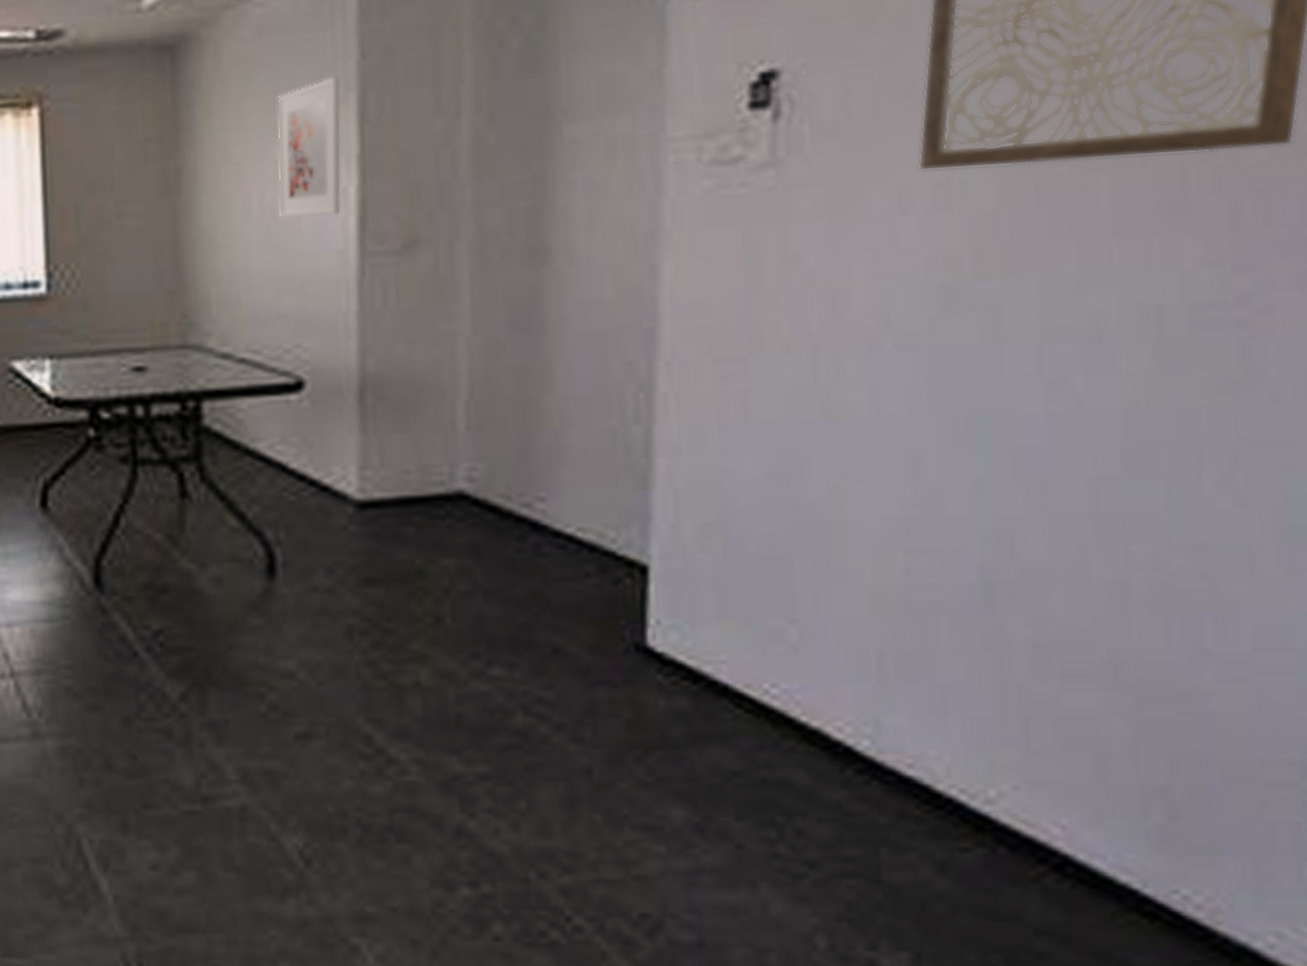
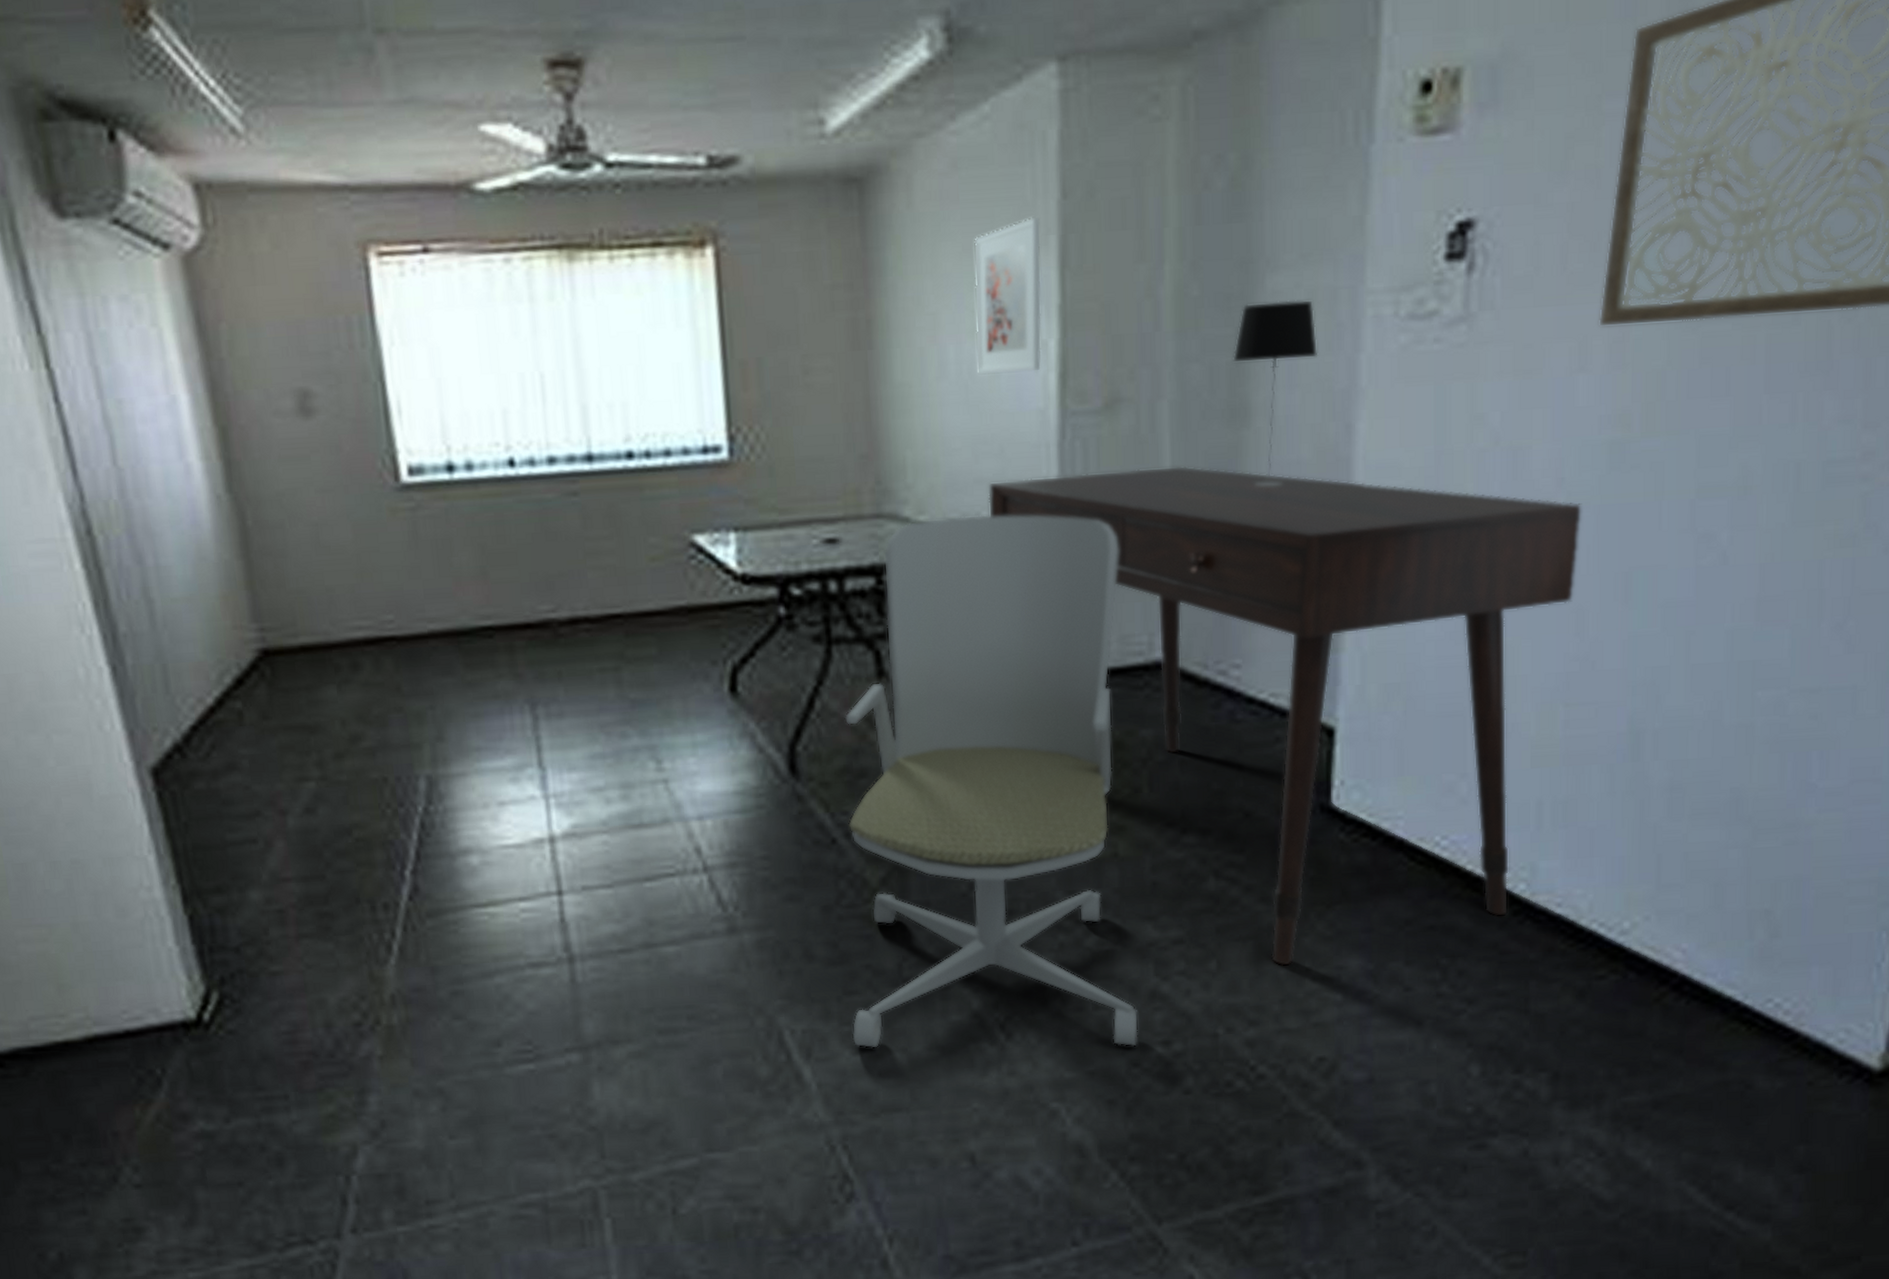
office chair: none [148,347,444,885] -> present [844,515,1139,1049]
desk: none [289,303,912,811] -> present [988,465,1582,966]
table lamp: none [531,147,619,325] -> present [1233,299,1318,487]

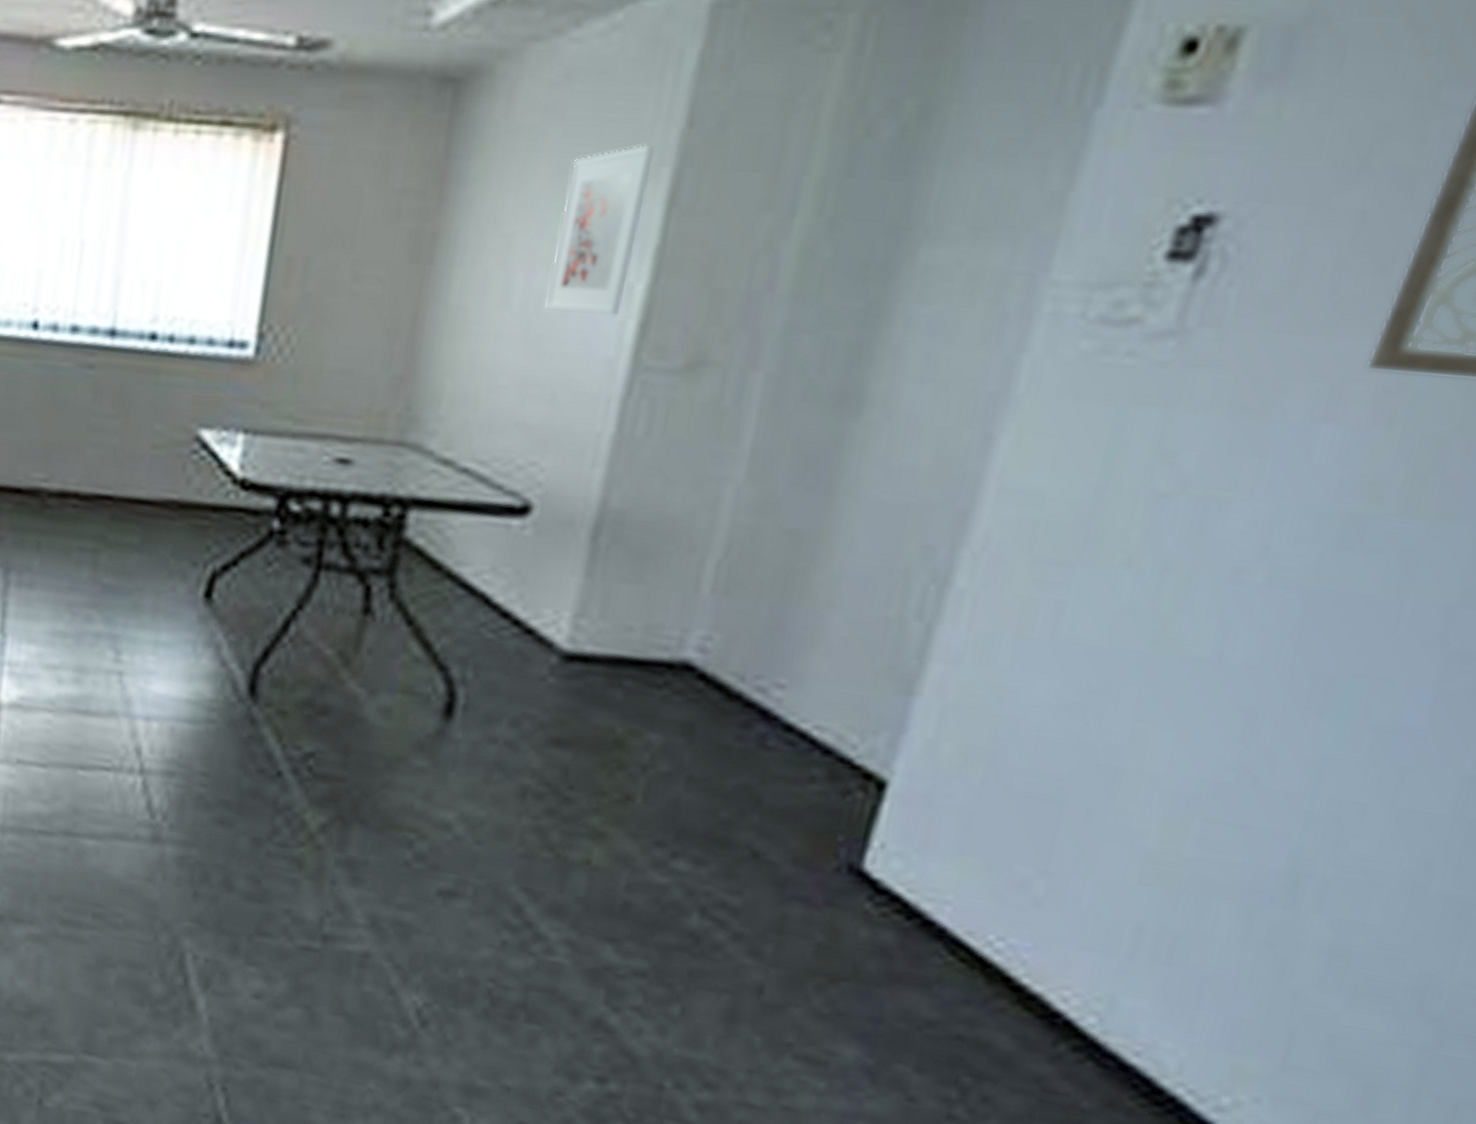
office chair: present [844,515,1139,1049] -> none [255,456,669,1073]
desk: present [988,465,1582,966] -> none [523,428,1288,1049]
table lamp: present [1233,299,1318,487] -> none [850,276,976,492]

